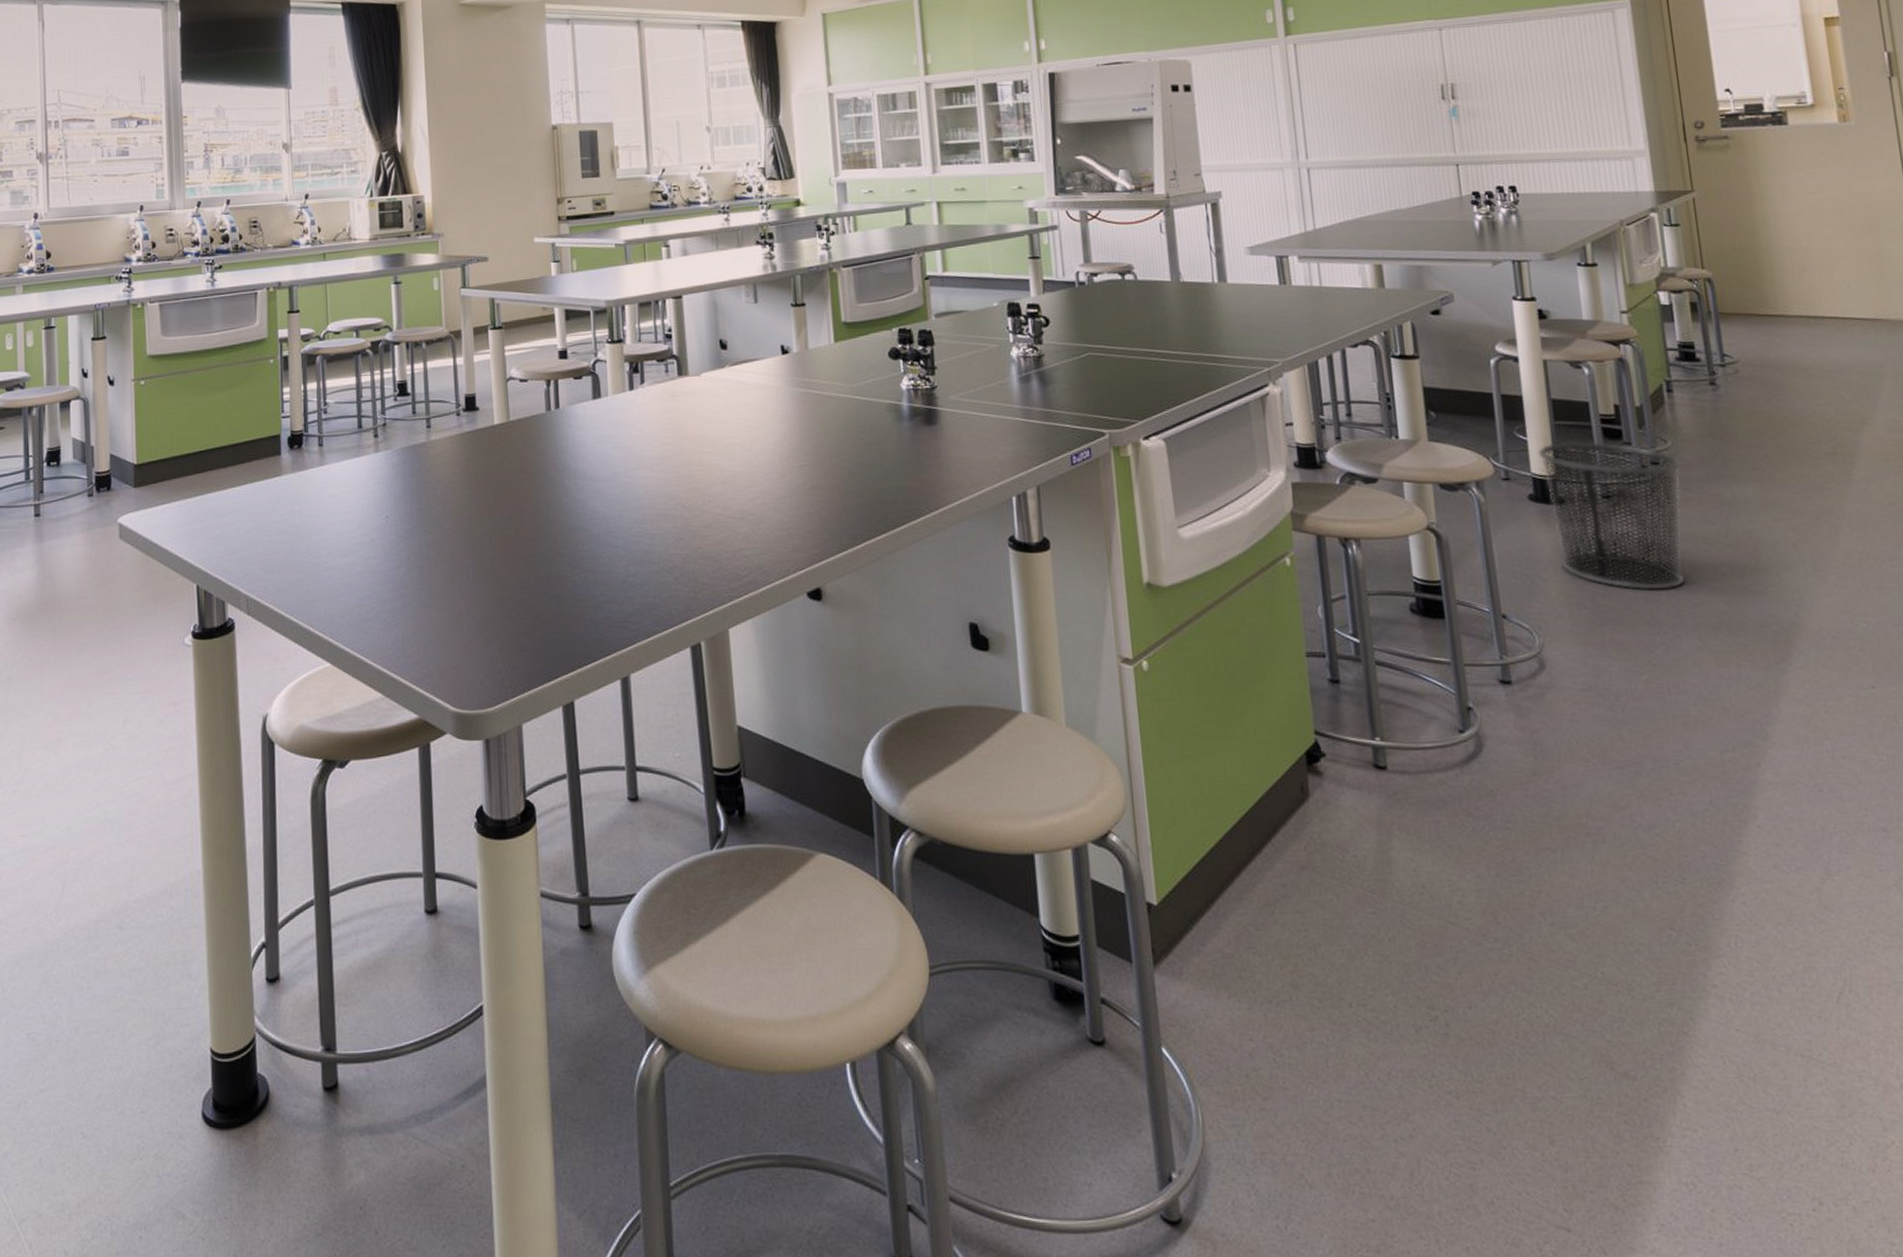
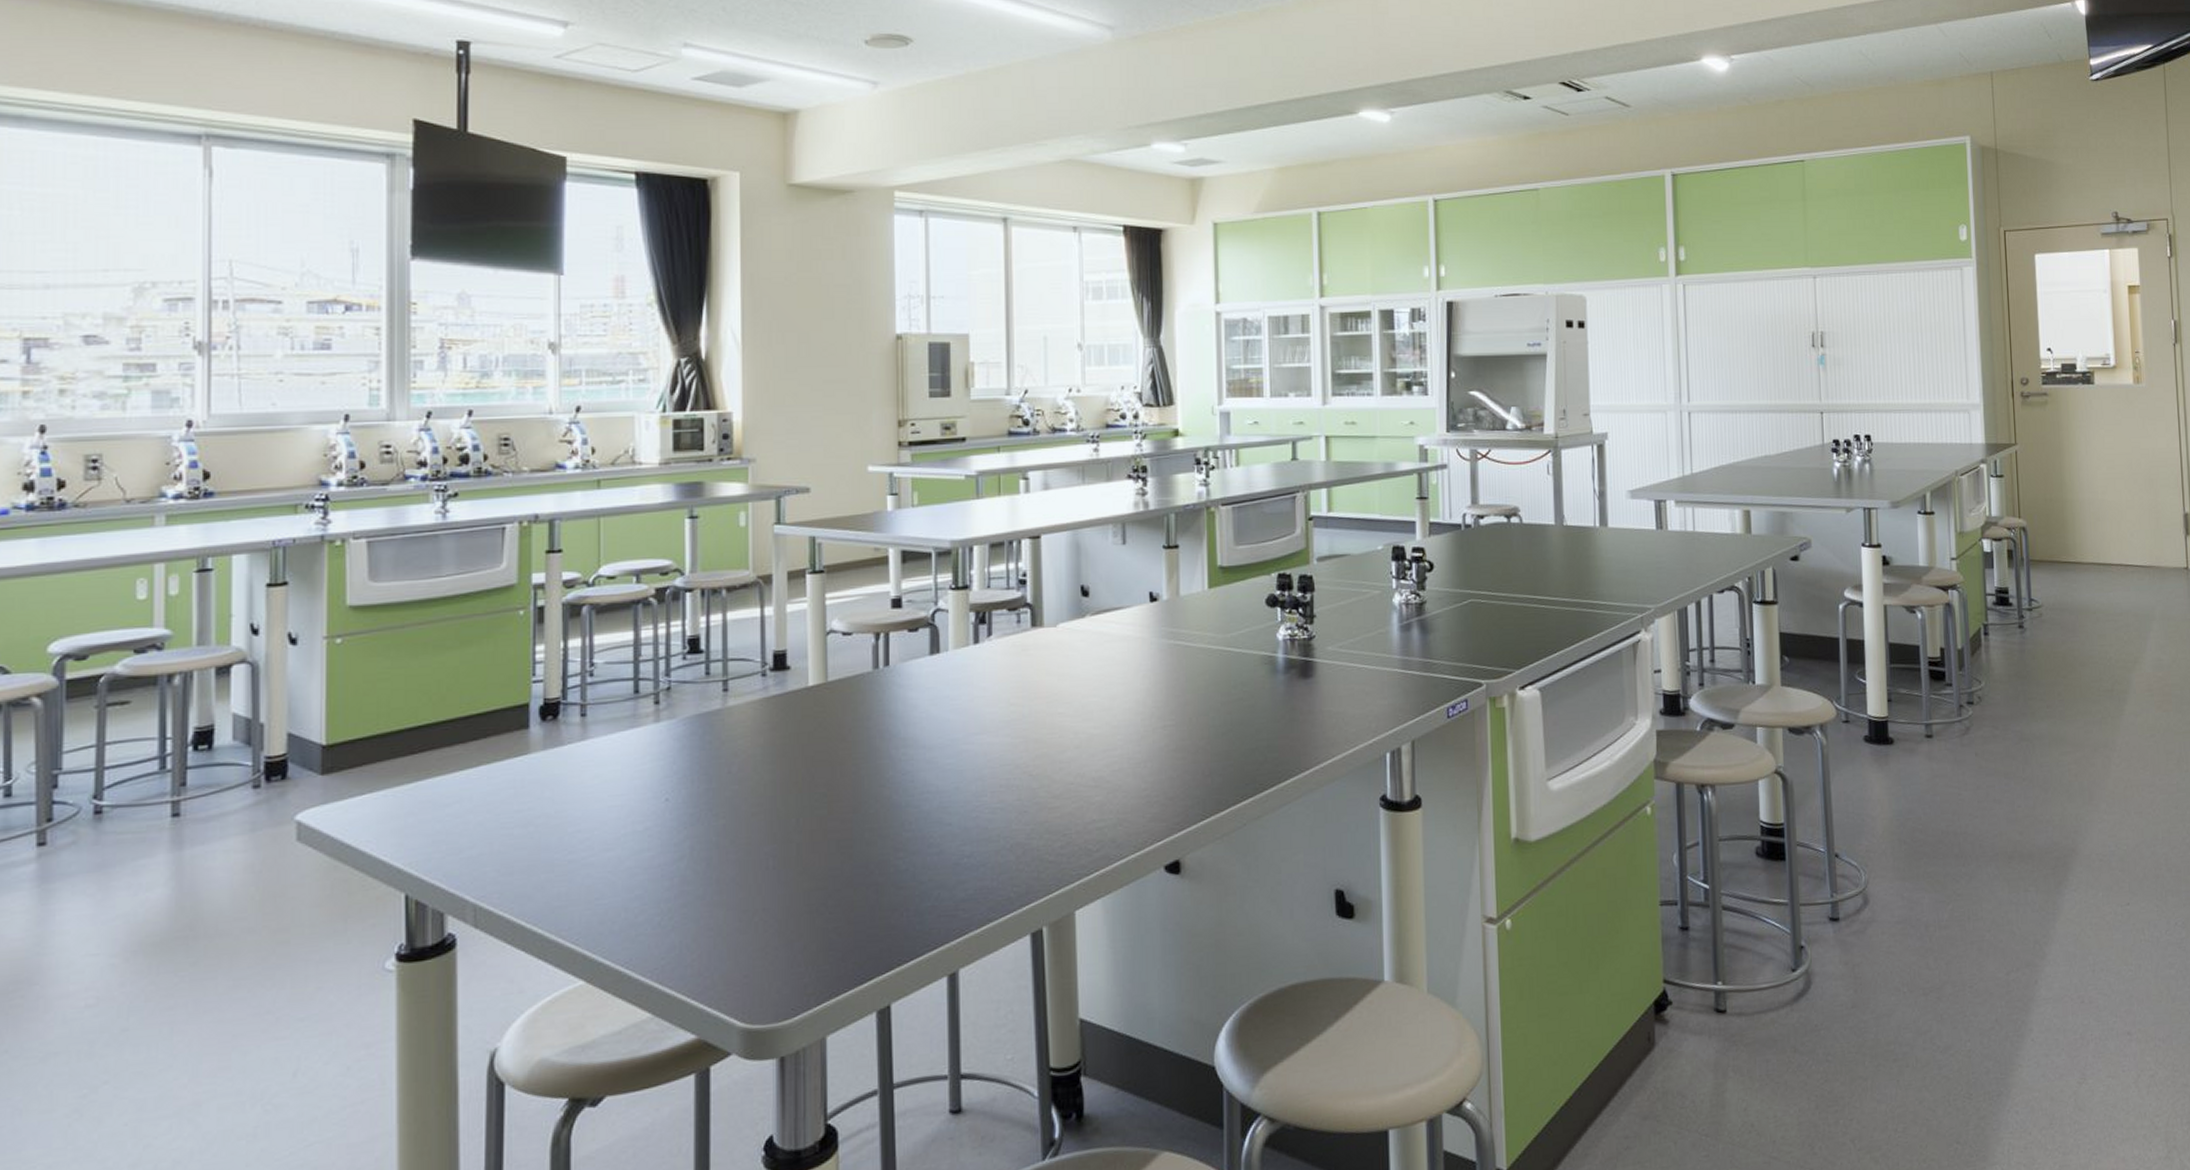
waste bin: present [1538,441,1684,591] -> none [1874,683,1991,825]

